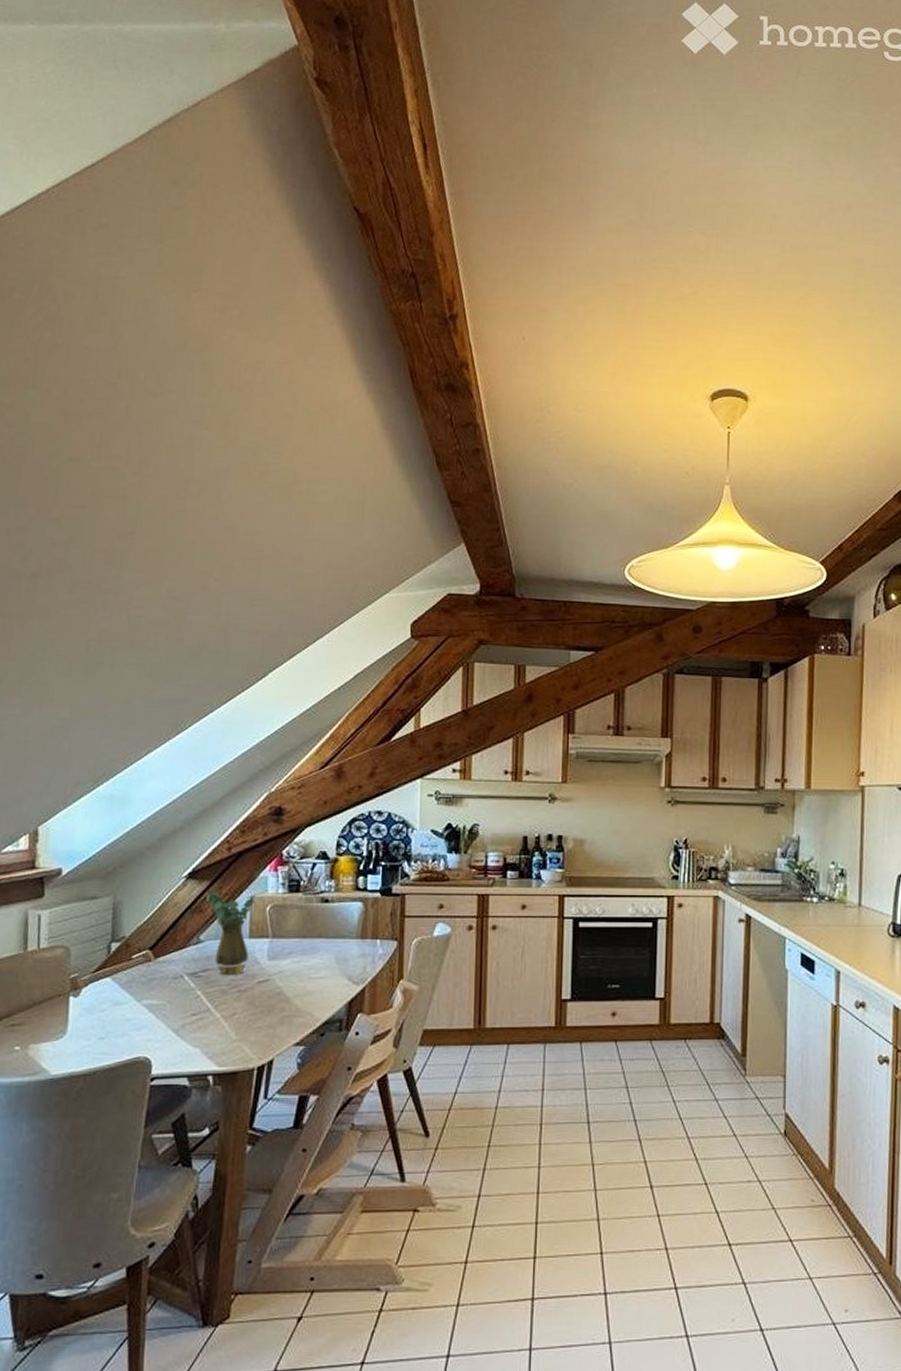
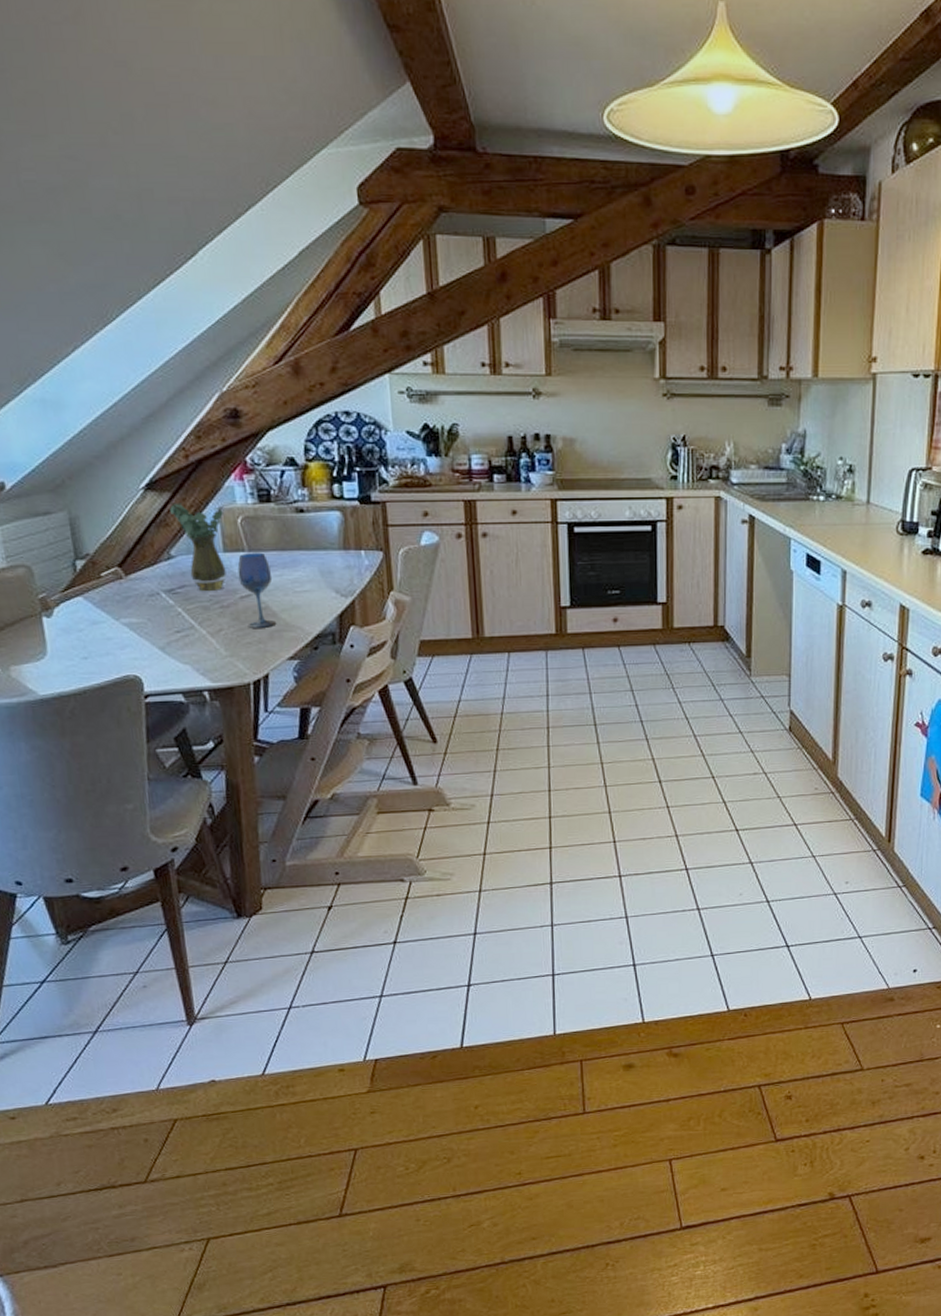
wineglass: none [259,939,291,1013] -> present [237,552,277,628]

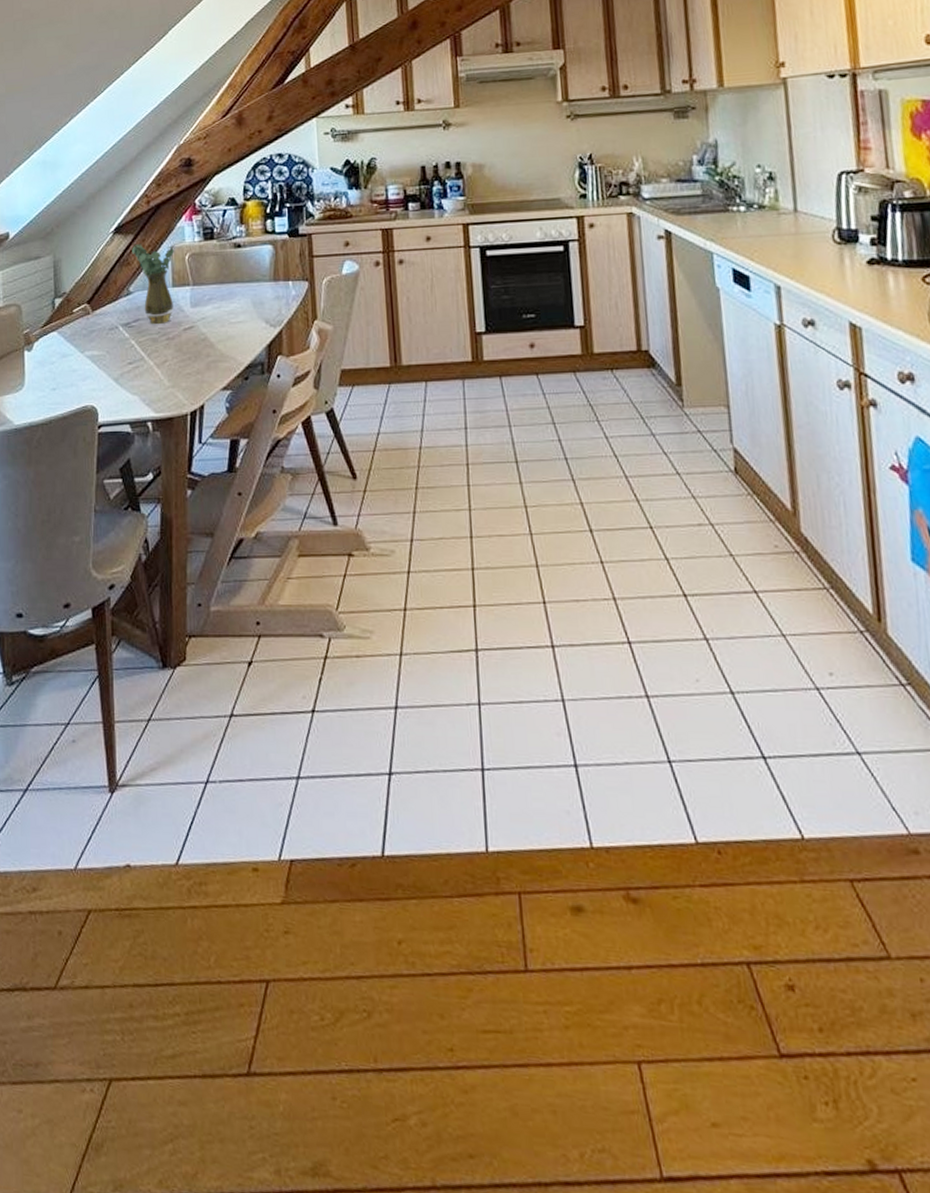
wineglass: present [237,552,277,628] -> none [183,286,213,359]

